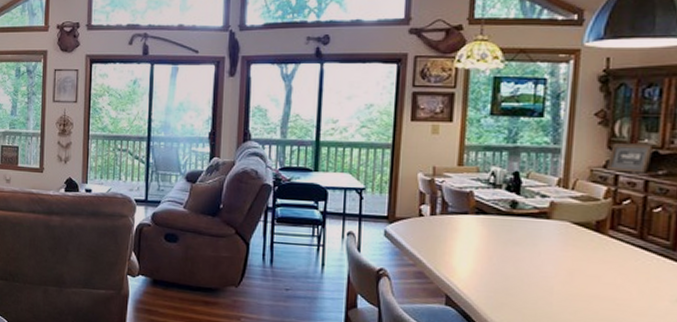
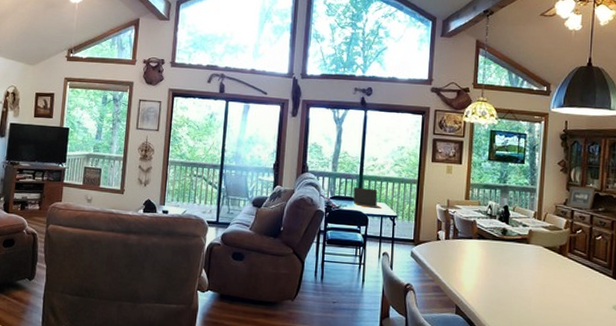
laptop: none [307,156,347,180] -> present [353,187,383,209]

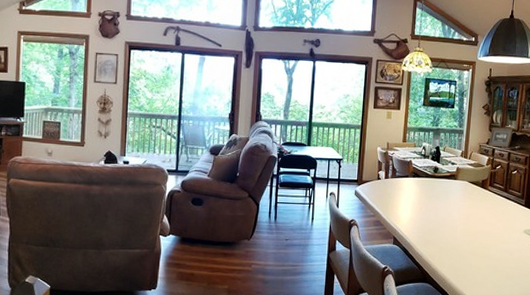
laptop: present [353,187,383,209] -> none [303,133,330,153]

